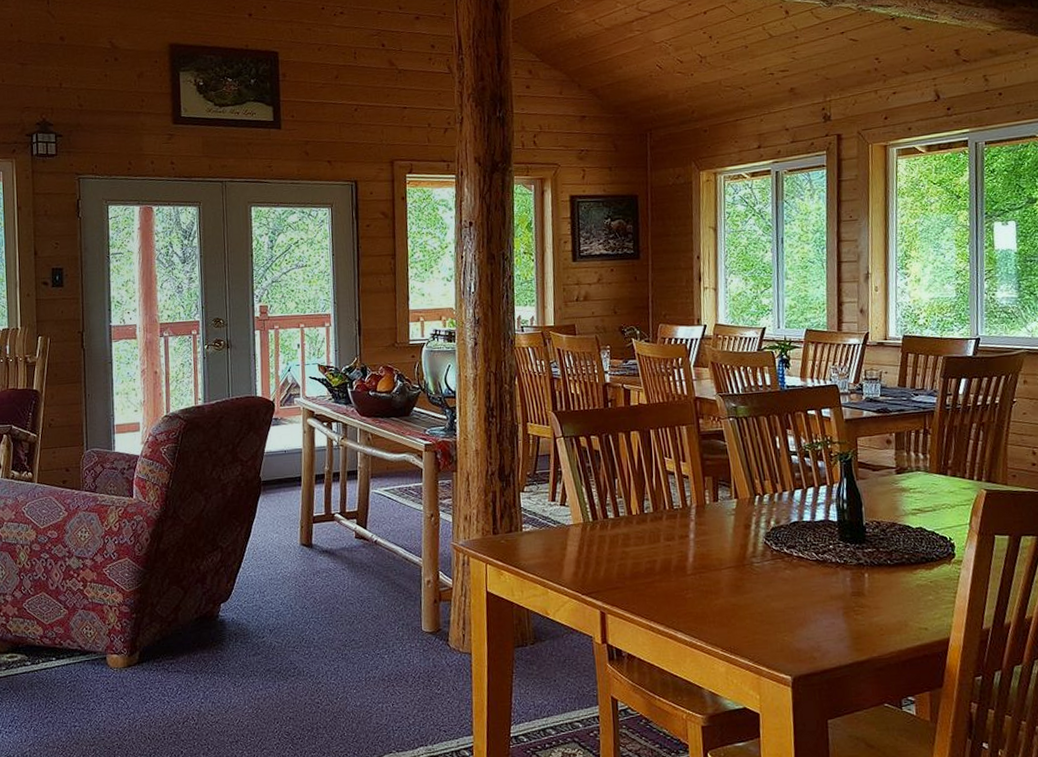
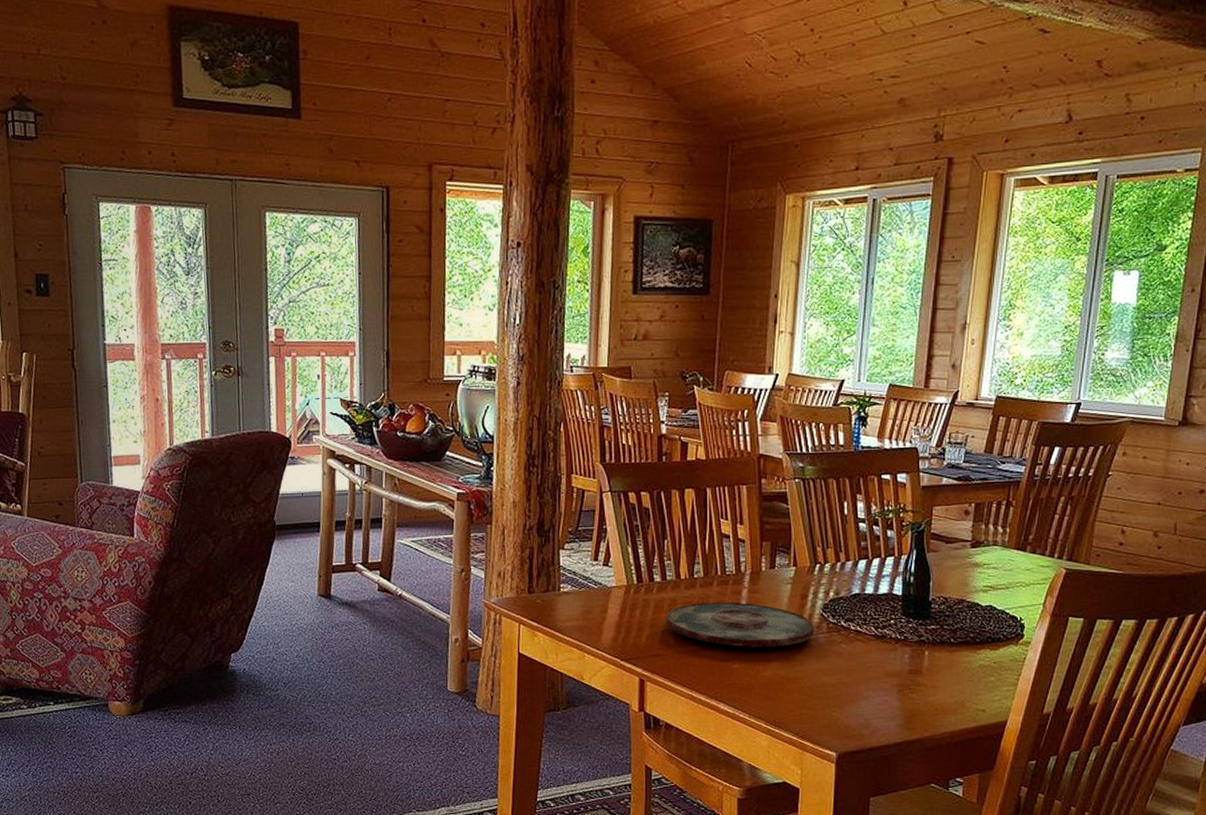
plate: none [621,534,761,577] -> present [666,602,816,648]

